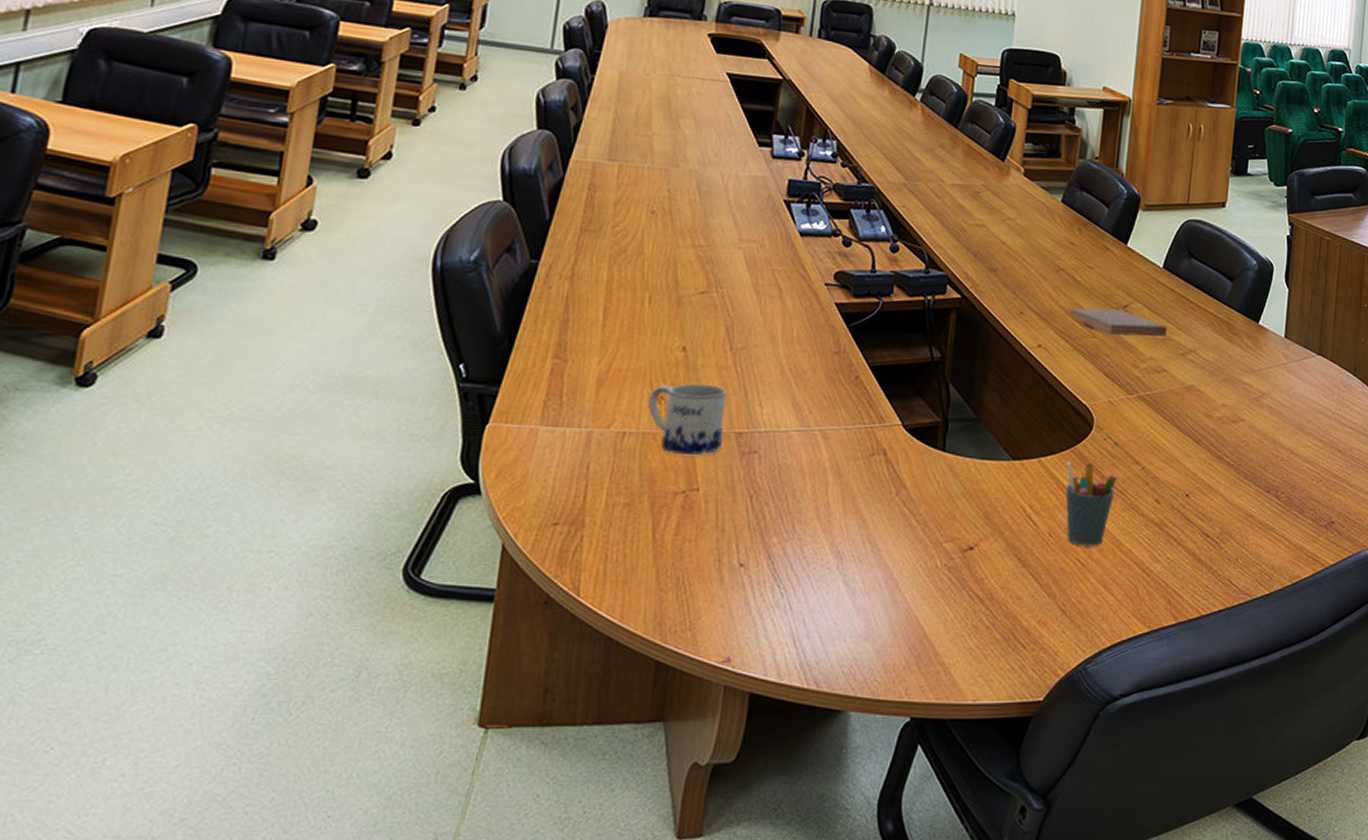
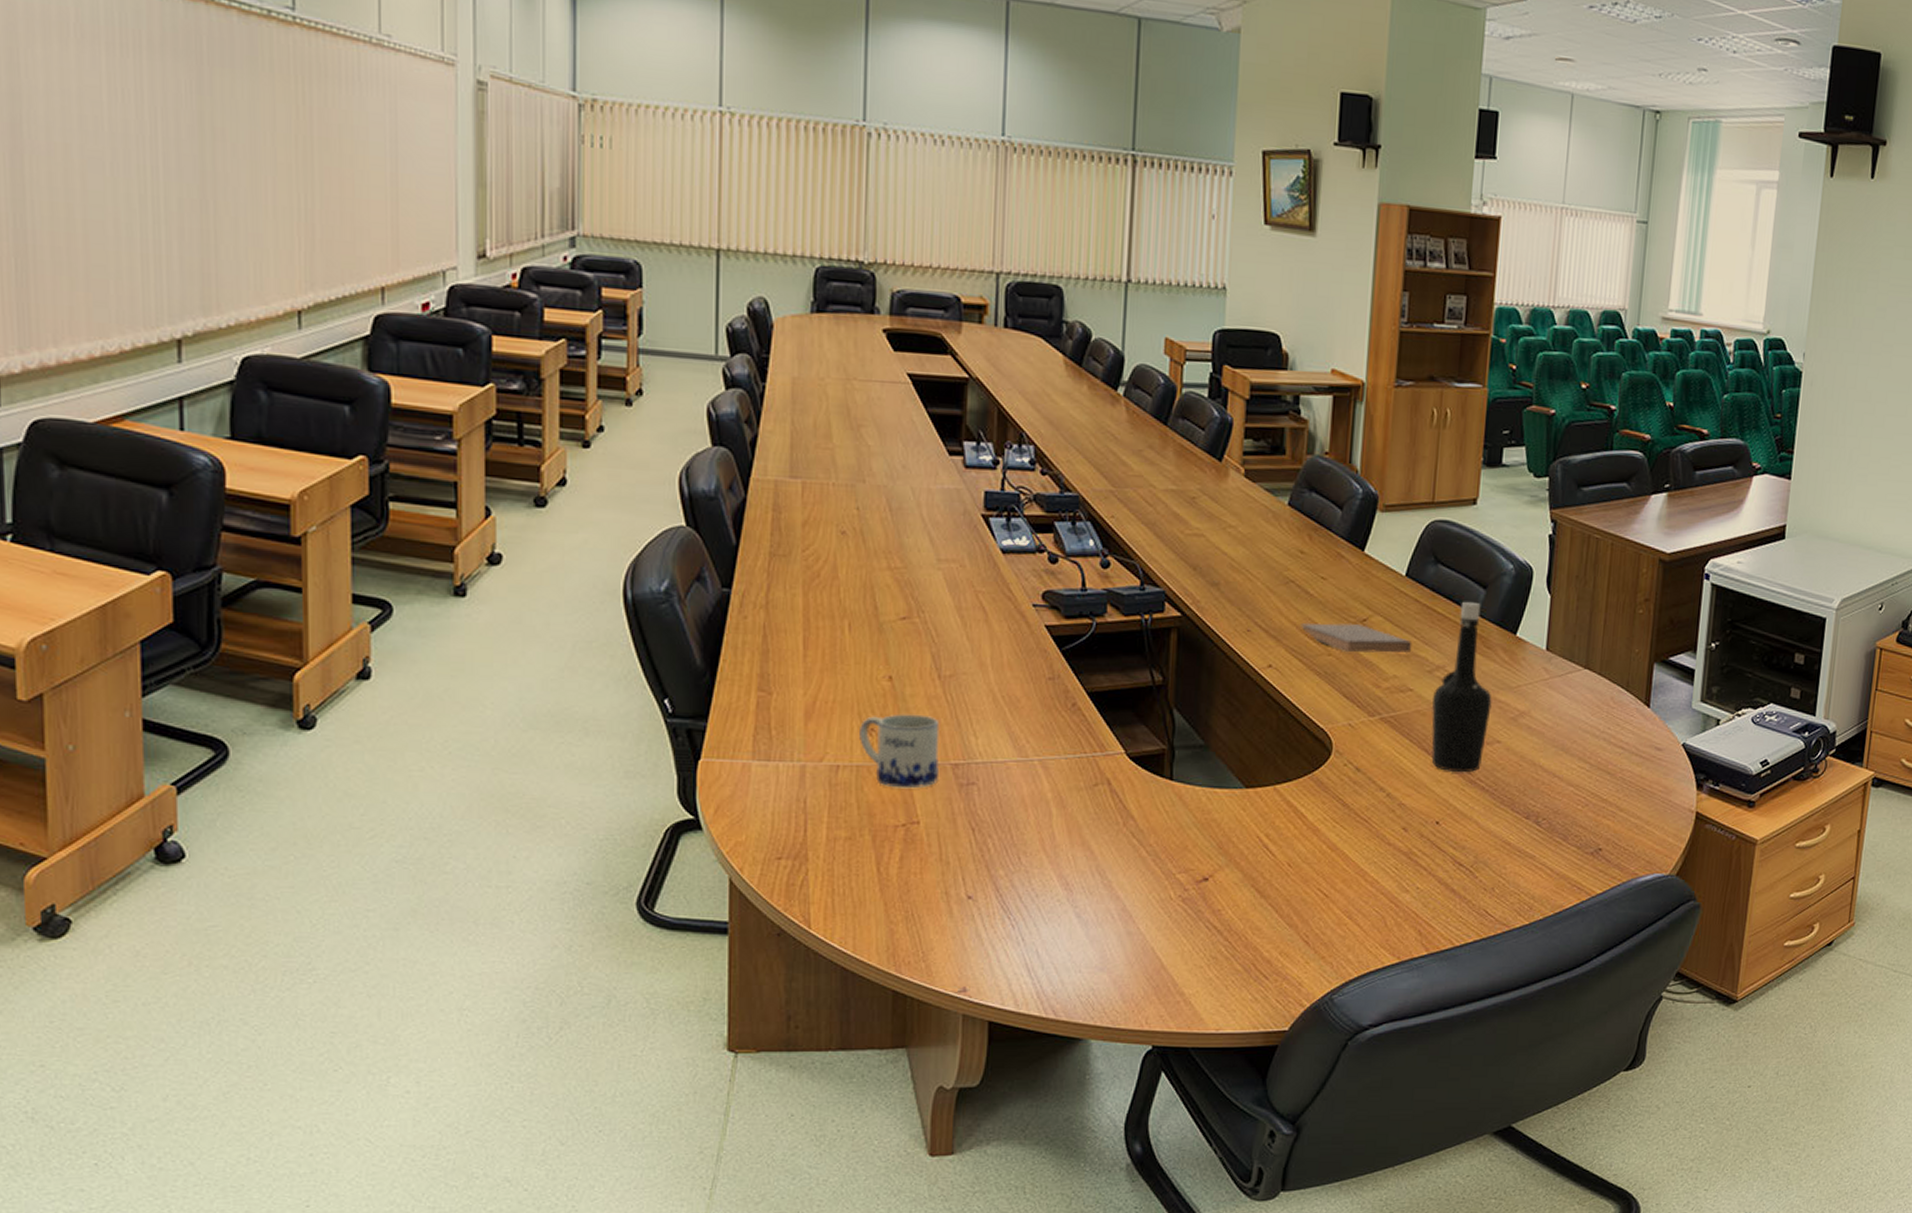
pen holder: present [1065,460,1118,547] -> none [1303,788,1361,878]
bottle: none [1183,292,1237,449] -> present [1431,601,1492,773]

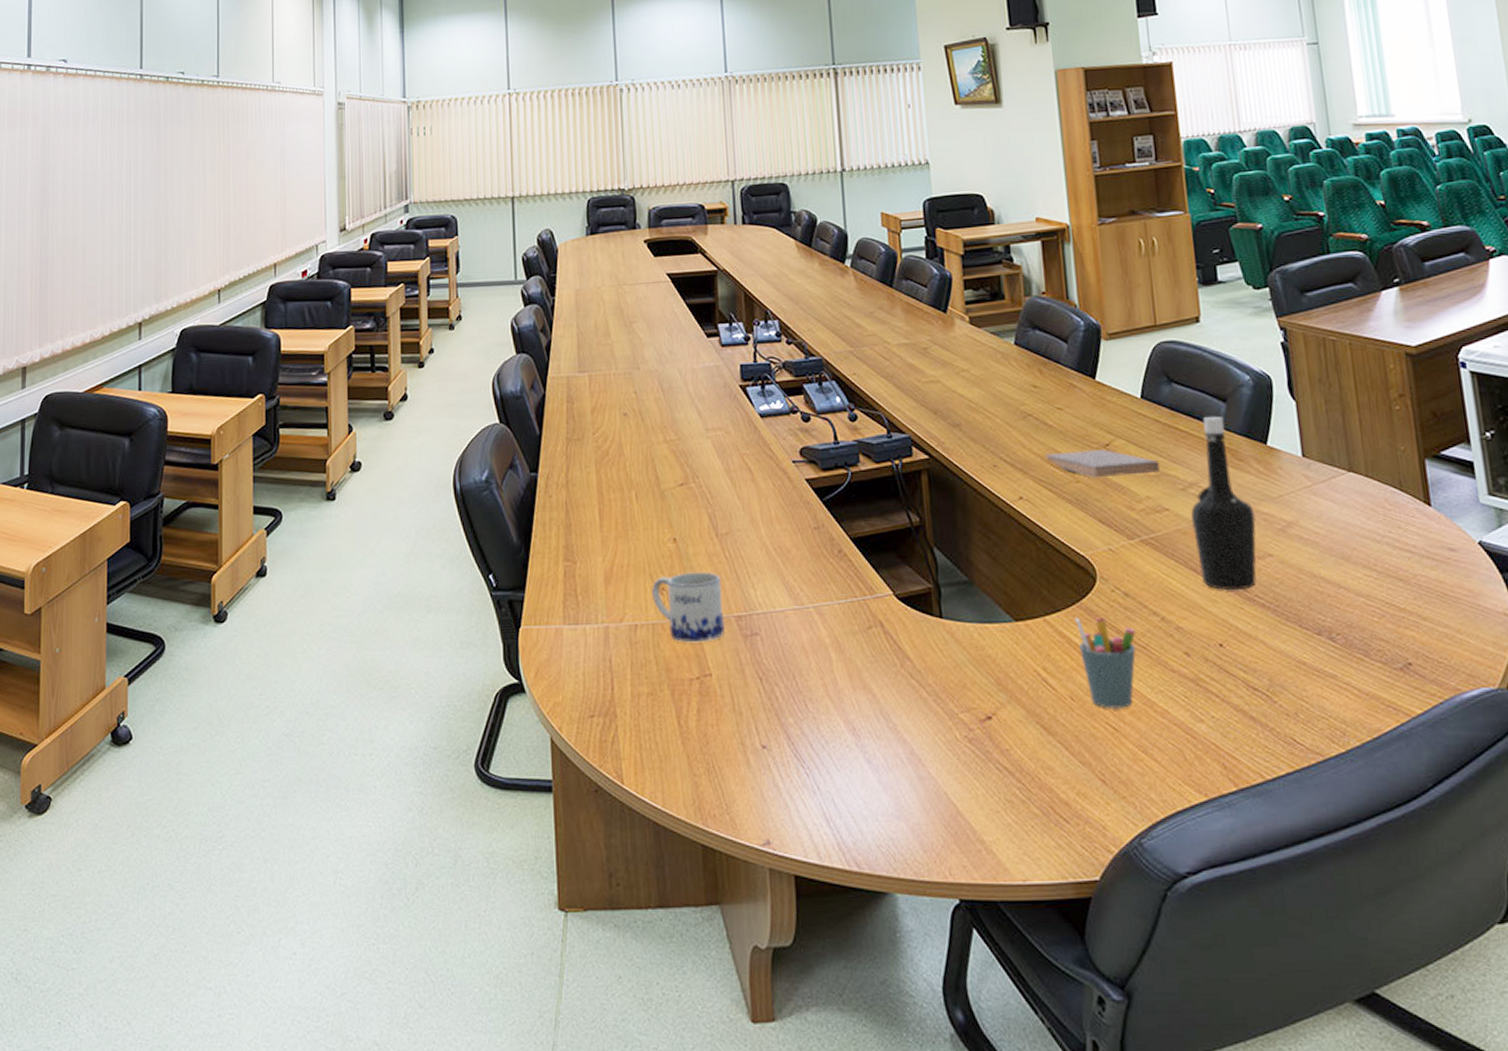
pen holder: none [1303,788,1361,878] -> present [1074,617,1137,710]

